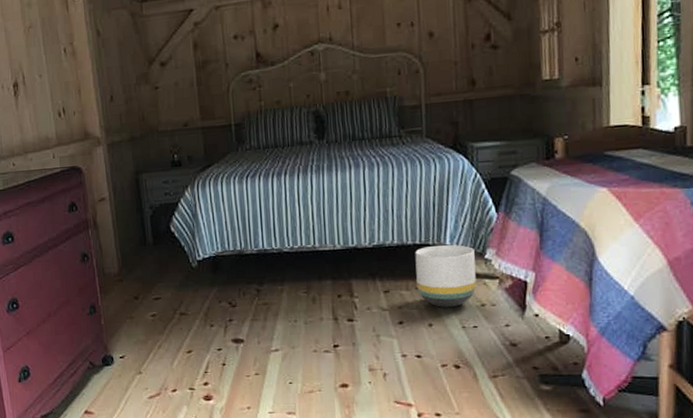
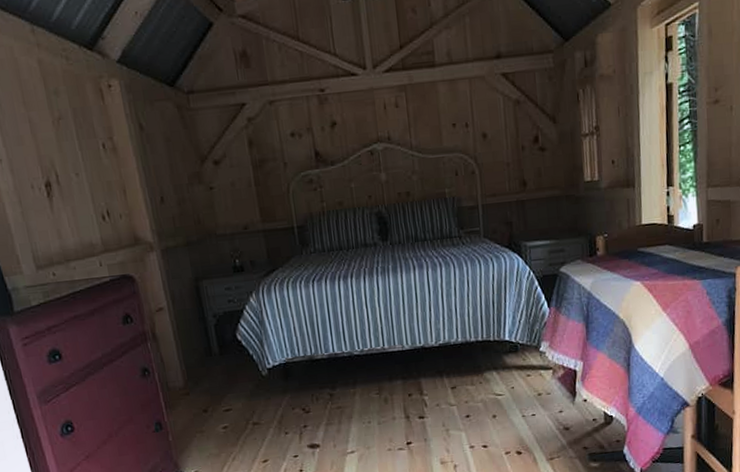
planter: present [415,244,477,307] -> none [478,339,533,399]

